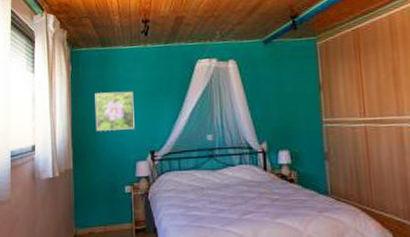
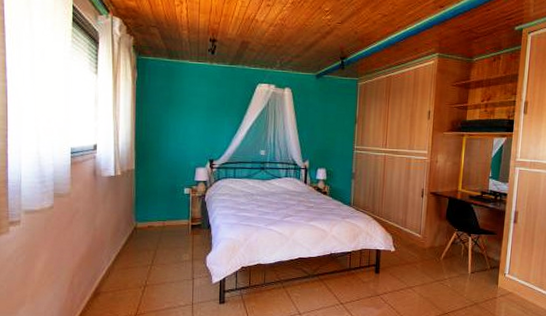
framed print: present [95,91,135,131] -> none [159,102,197,139]

